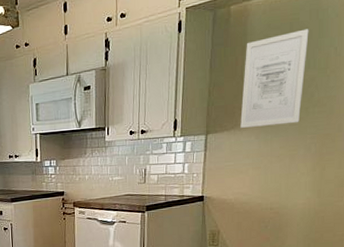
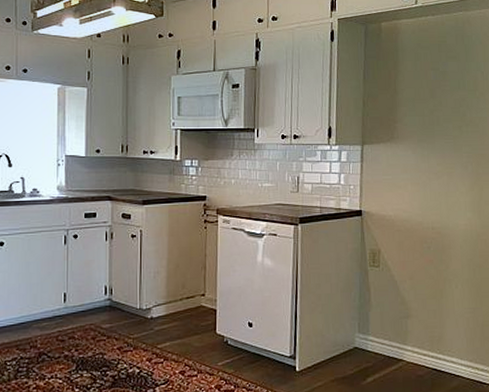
wall art: present [240,29,309,128] -> none [396,52,457,141]

